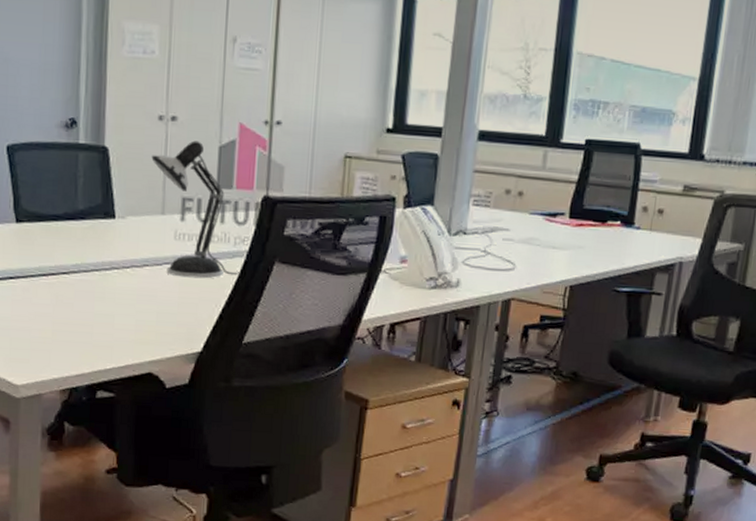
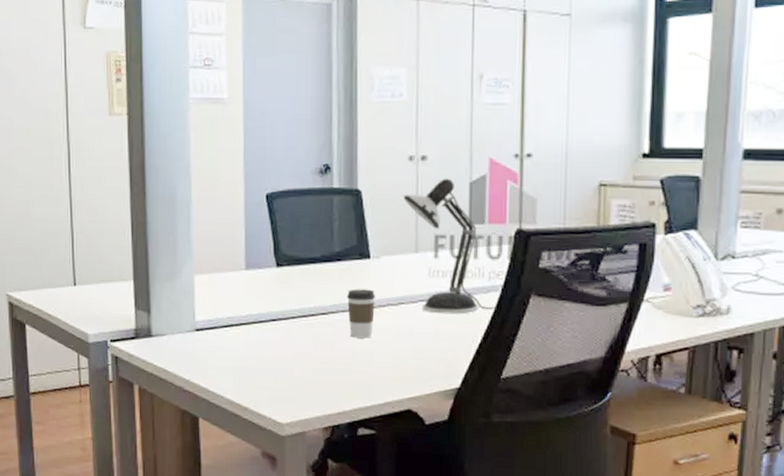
coffee cup: none [89,249,120,300] -> present [346,289,376,338]

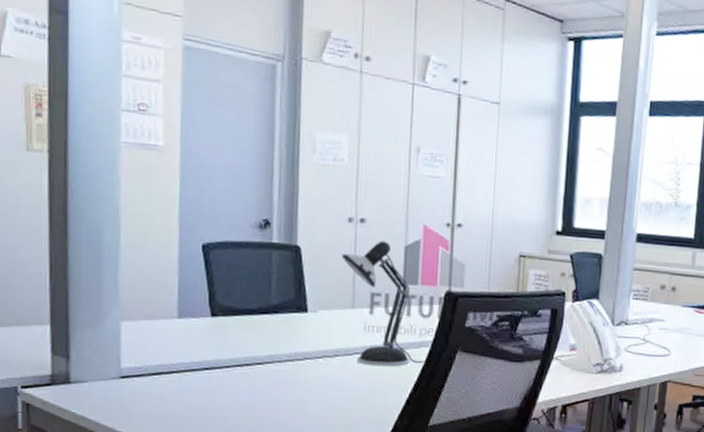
coffee cup: present [346,289,376,338] -> none [282,340,313,388]

